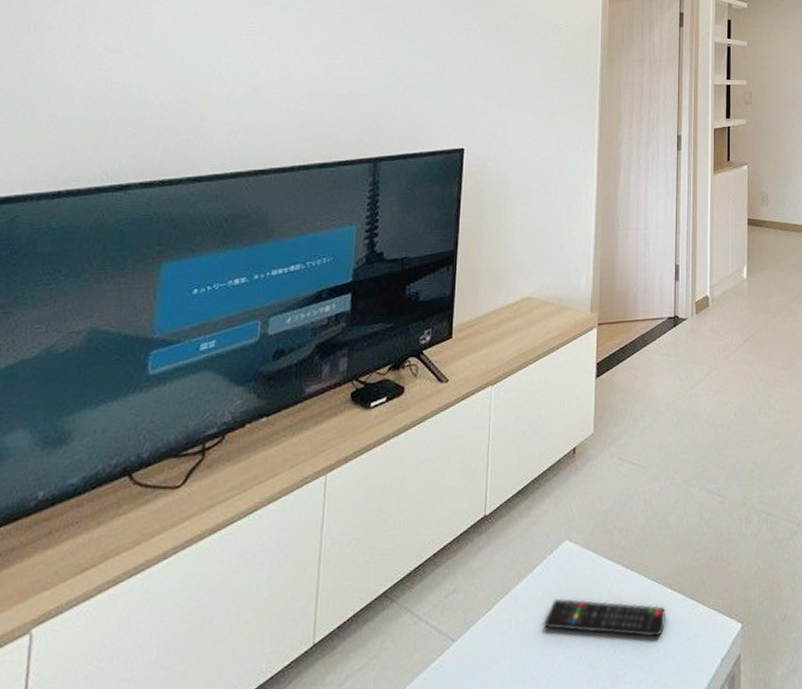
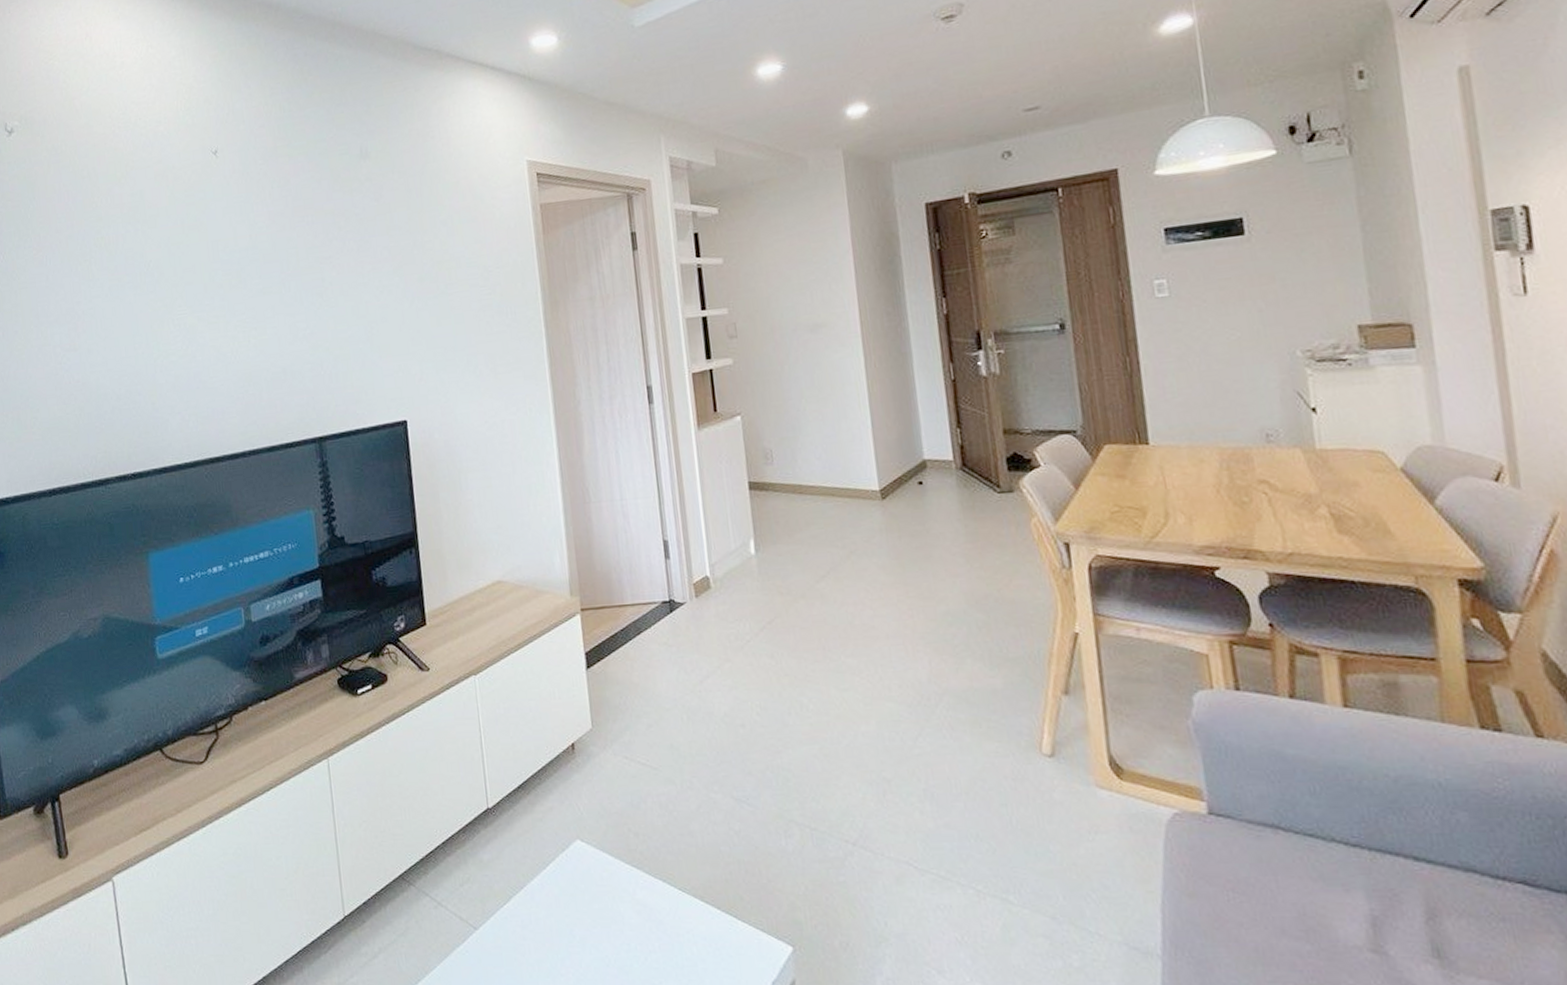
remote control: present [543,598,665,637] -> none [564,898,701,949]

